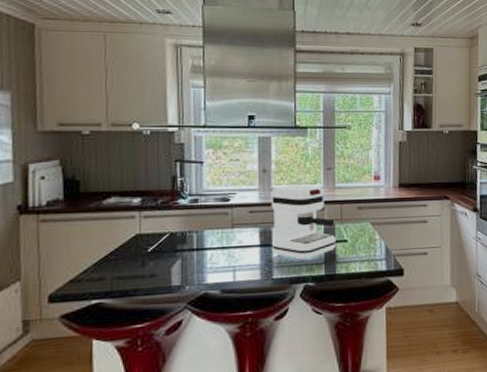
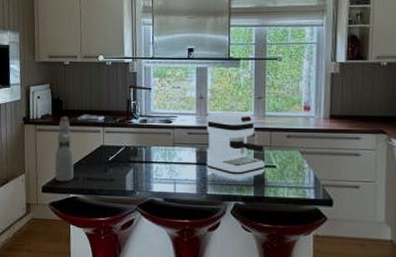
bottle: none [68,201,98,286] -> present [55,117,74,182]

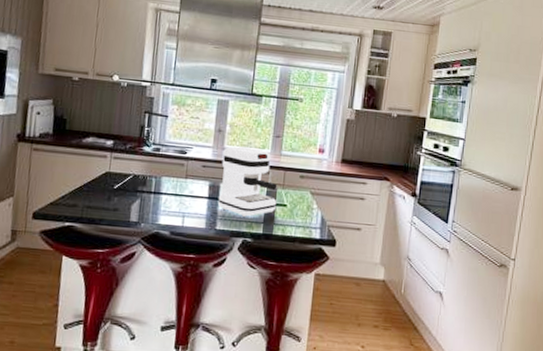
bottle: present [55,117,74,182] -> none [49,137,74,209]

